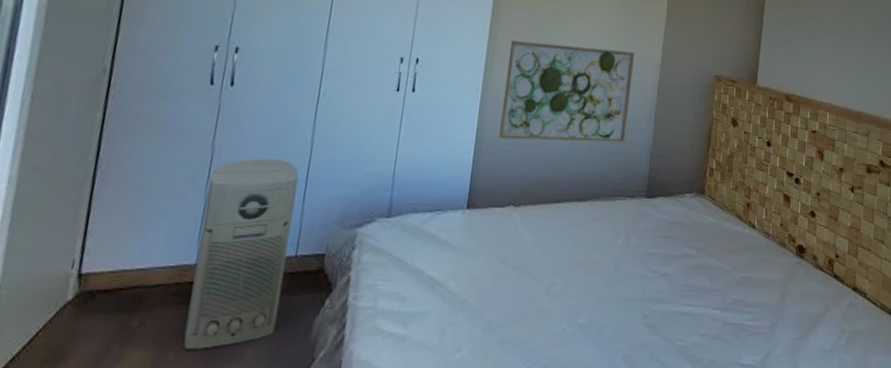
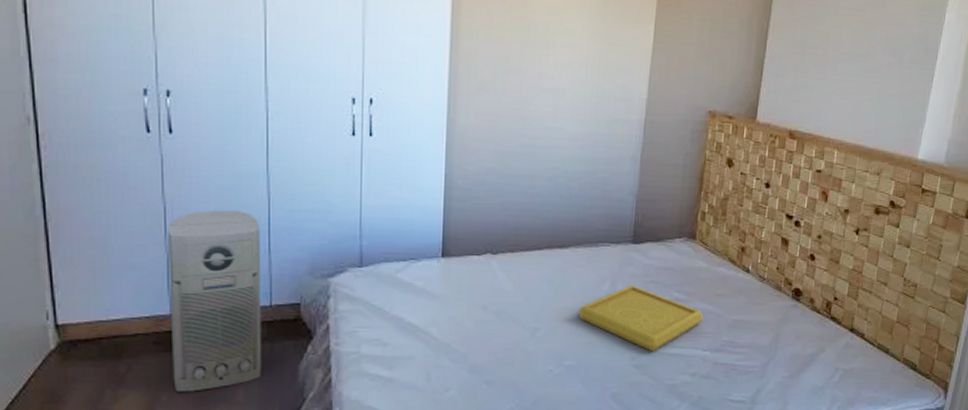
wall art: present [499,40,635,143] -> none [470,76,617,187]
serving tray: none [593,239,713,310] -> present [578,285,704,352]

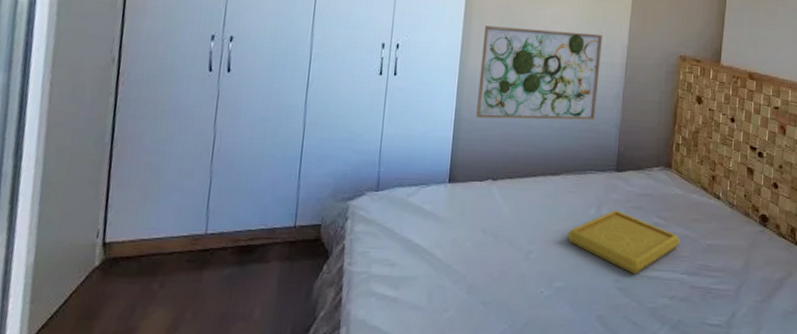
air purifier: present [168,210,262,392] -> none [199,138,294,309]
wall art: none [470,76,617,187] -> present [476,25,602,120]

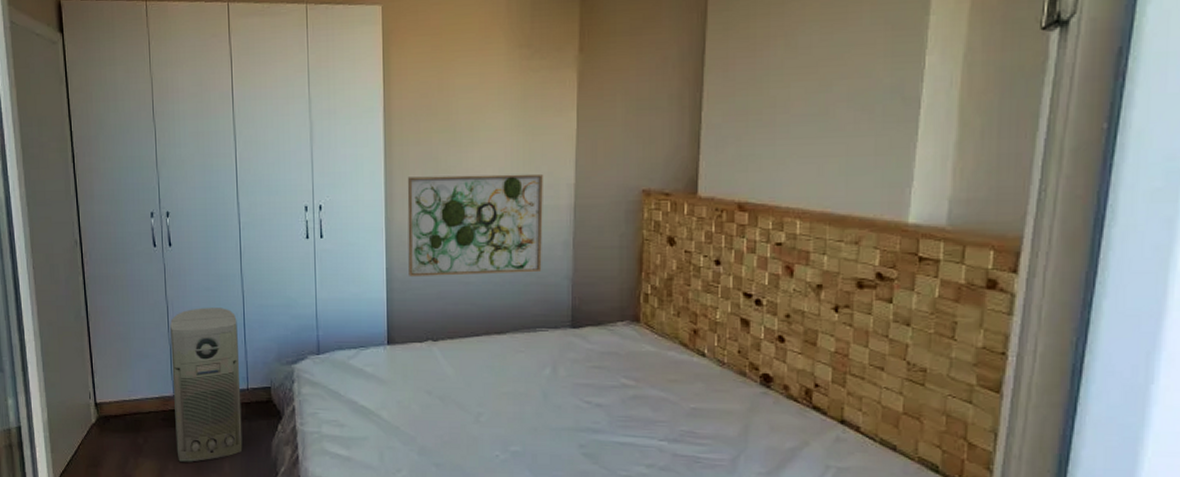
air purifier: none [199,138,294,309] -> present [170,308,243,462]
serving tray: present [567,210,681,275] -> none [520,370,656,440]

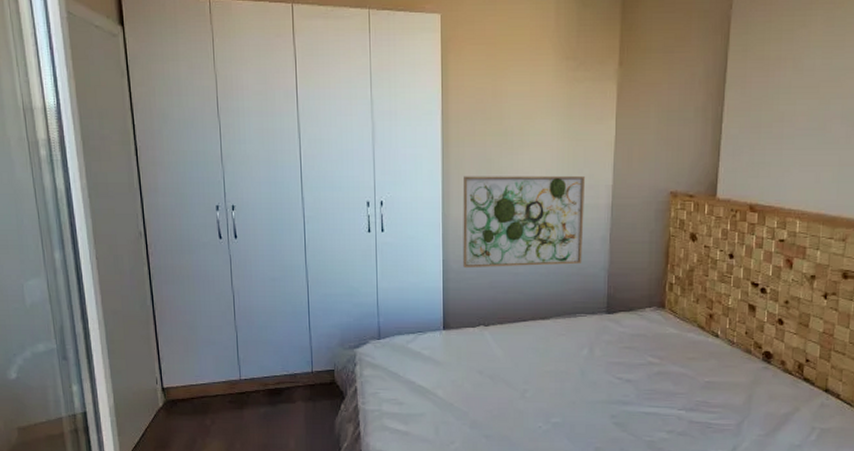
air purifier: present [170,308,243,462] -> none [236,297,308,441]

